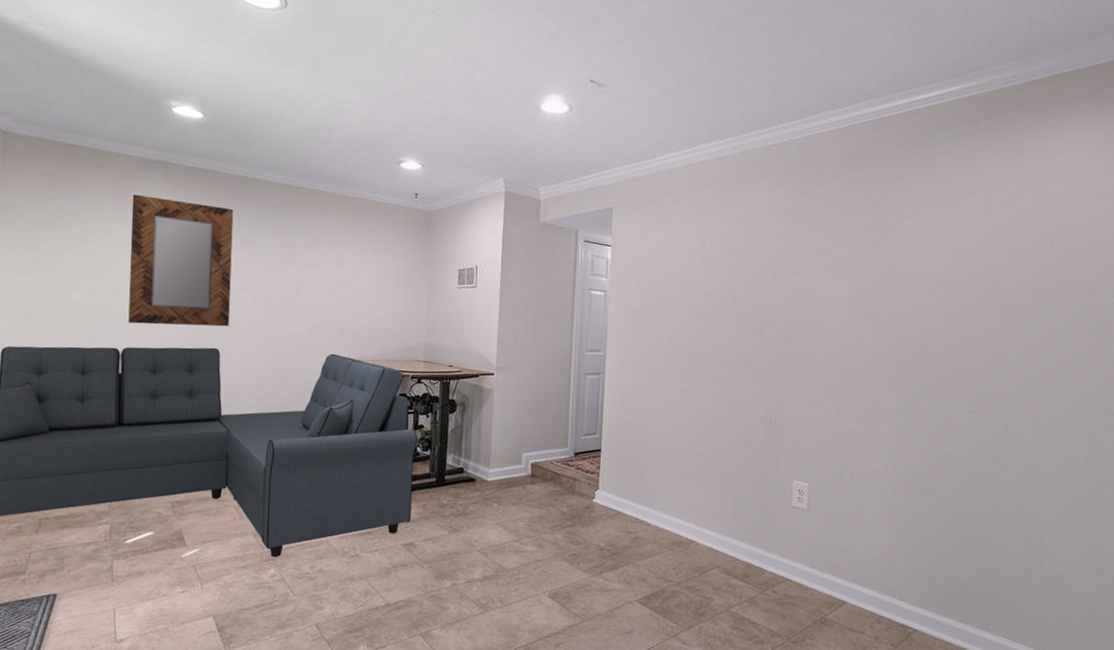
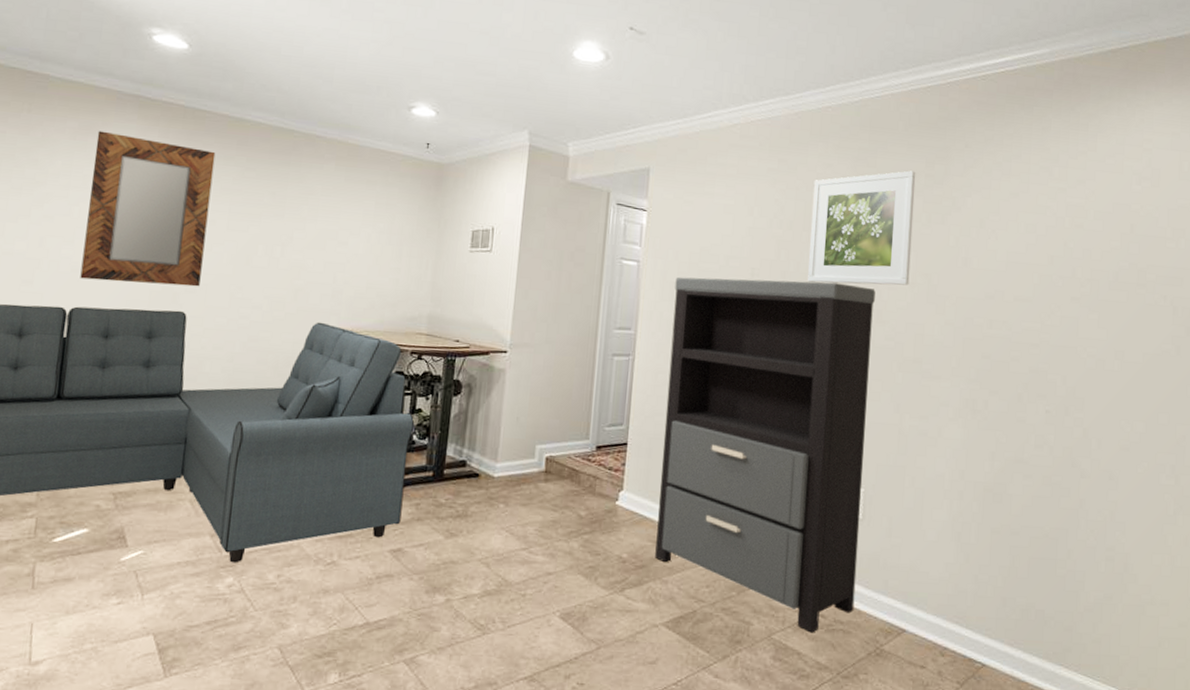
shelving unit: none [628,303,817,606] -> present [655,276,875,633]
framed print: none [756,200,853,305] -> present [808,170,916,286]

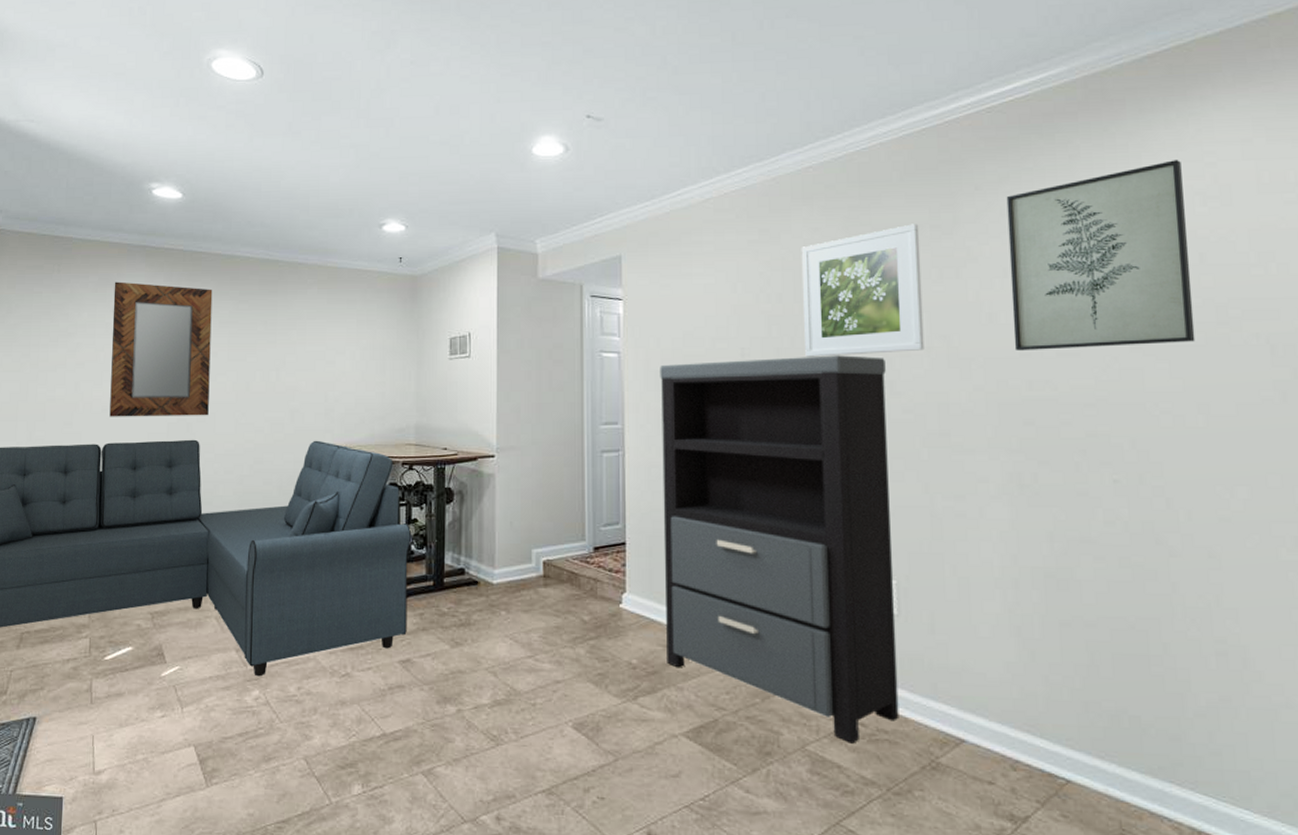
wall art: none [981,142,1126,299] -> present [1006,160,1196,351]

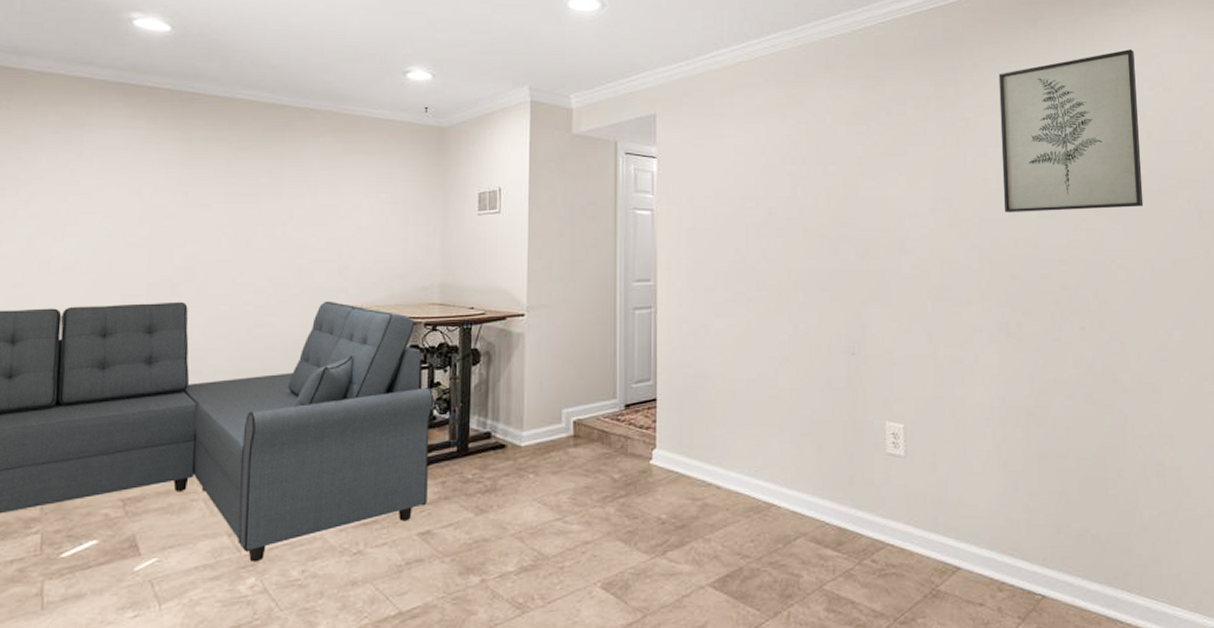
home mirror: present [109,281,213,417] -> none [72,122,207,277]
shelving unit: present [660,355,899,744] -> none [692,215,905,580]
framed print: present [801,224,925,357] -> none [824,95,930,216]

